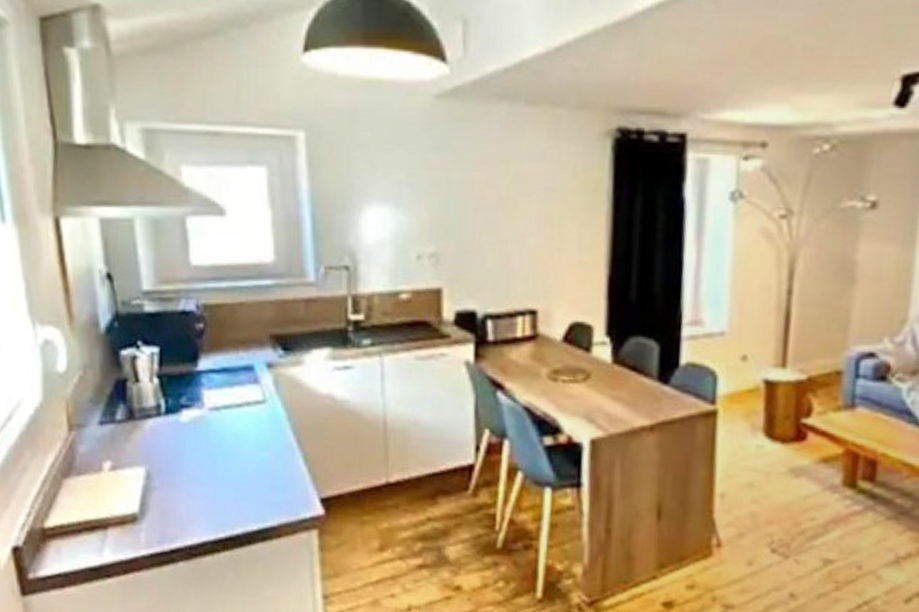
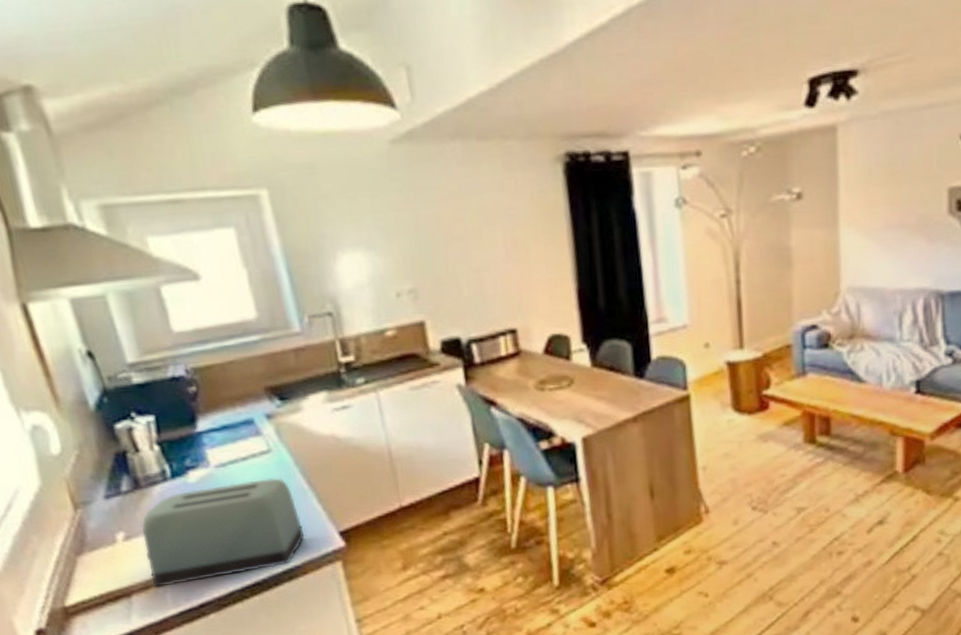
toaster: none [128,429,286,526] -> present [141,478,305,587]

